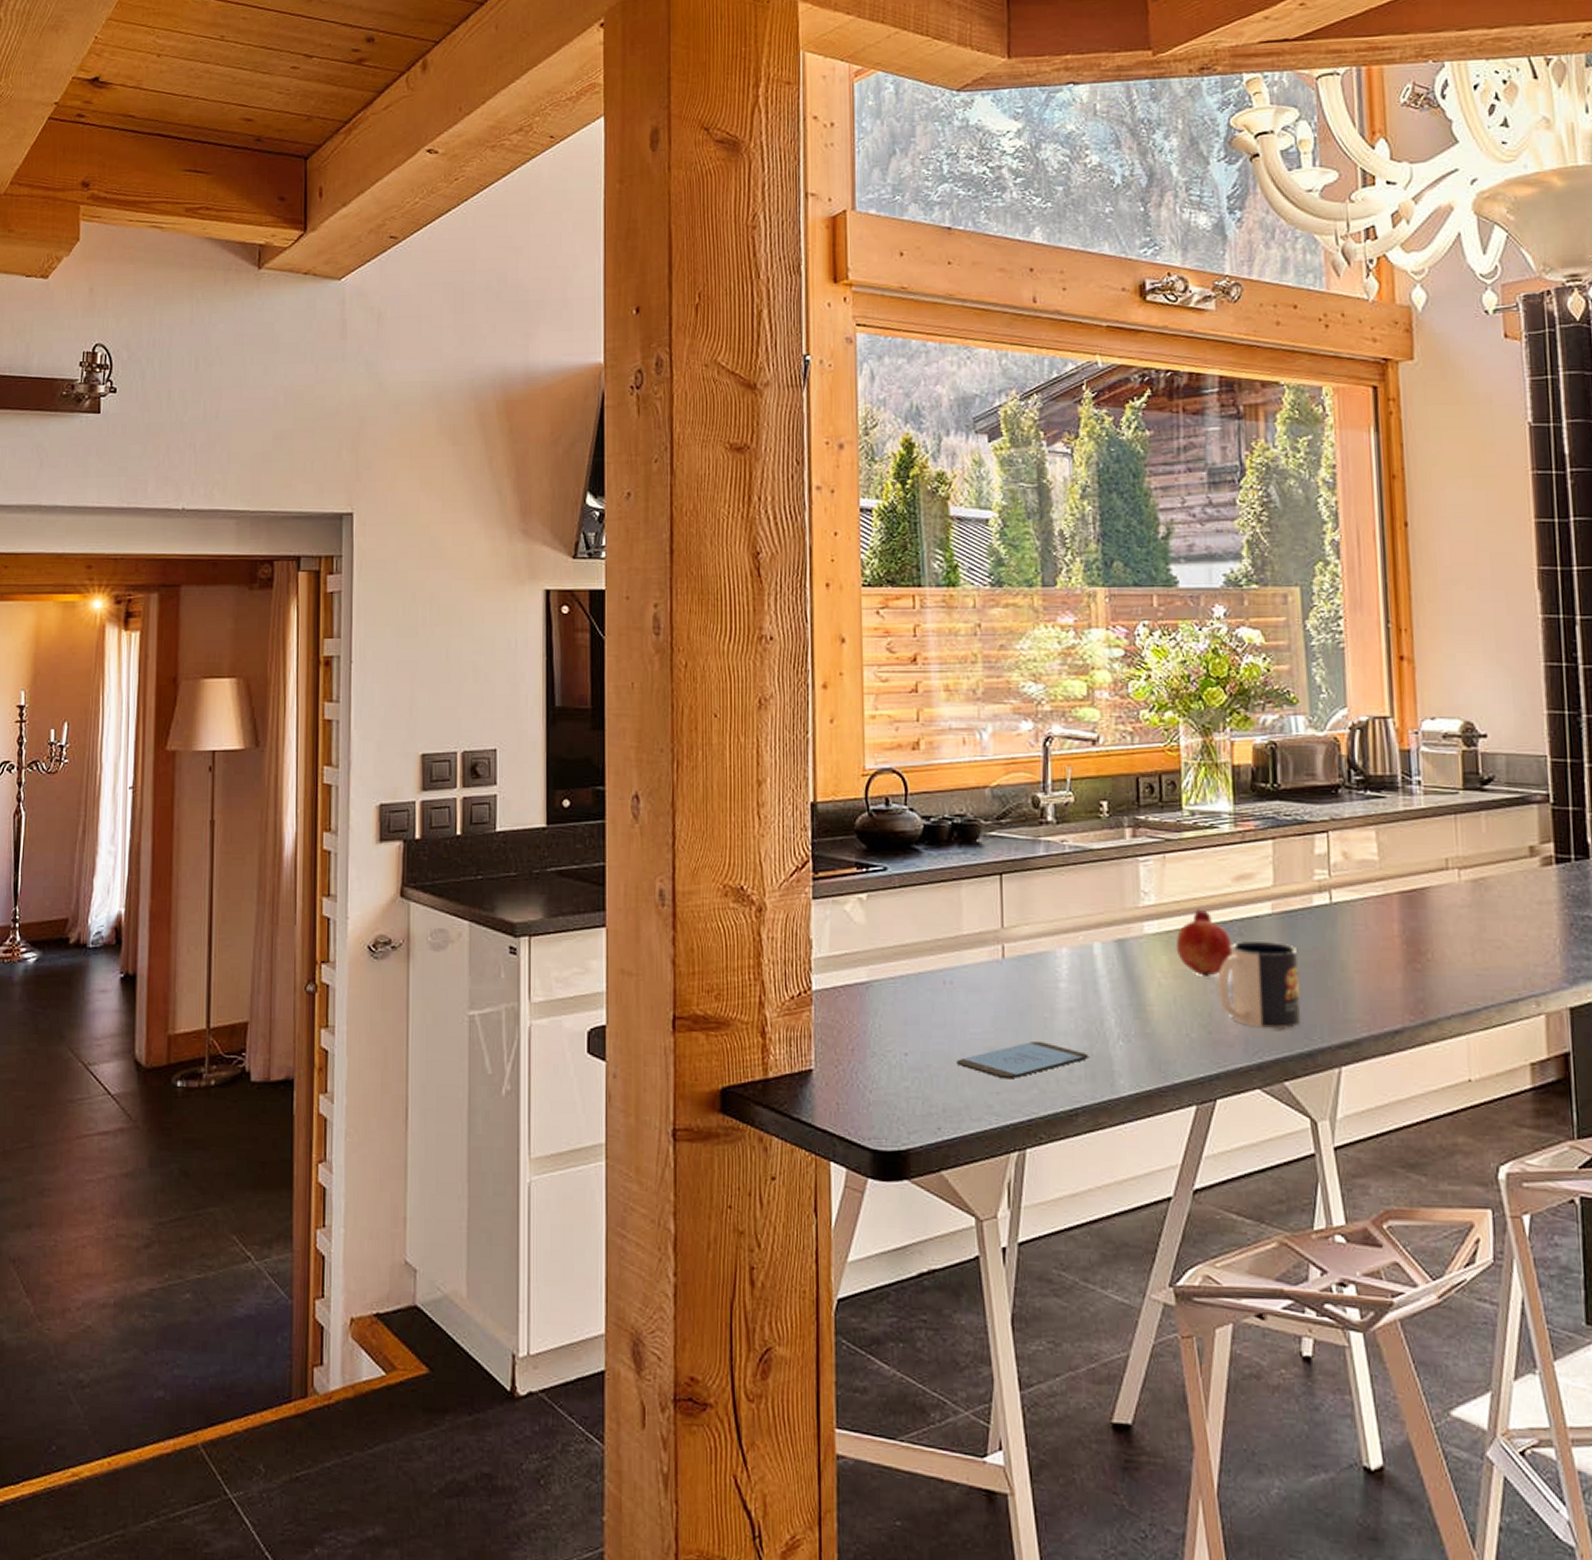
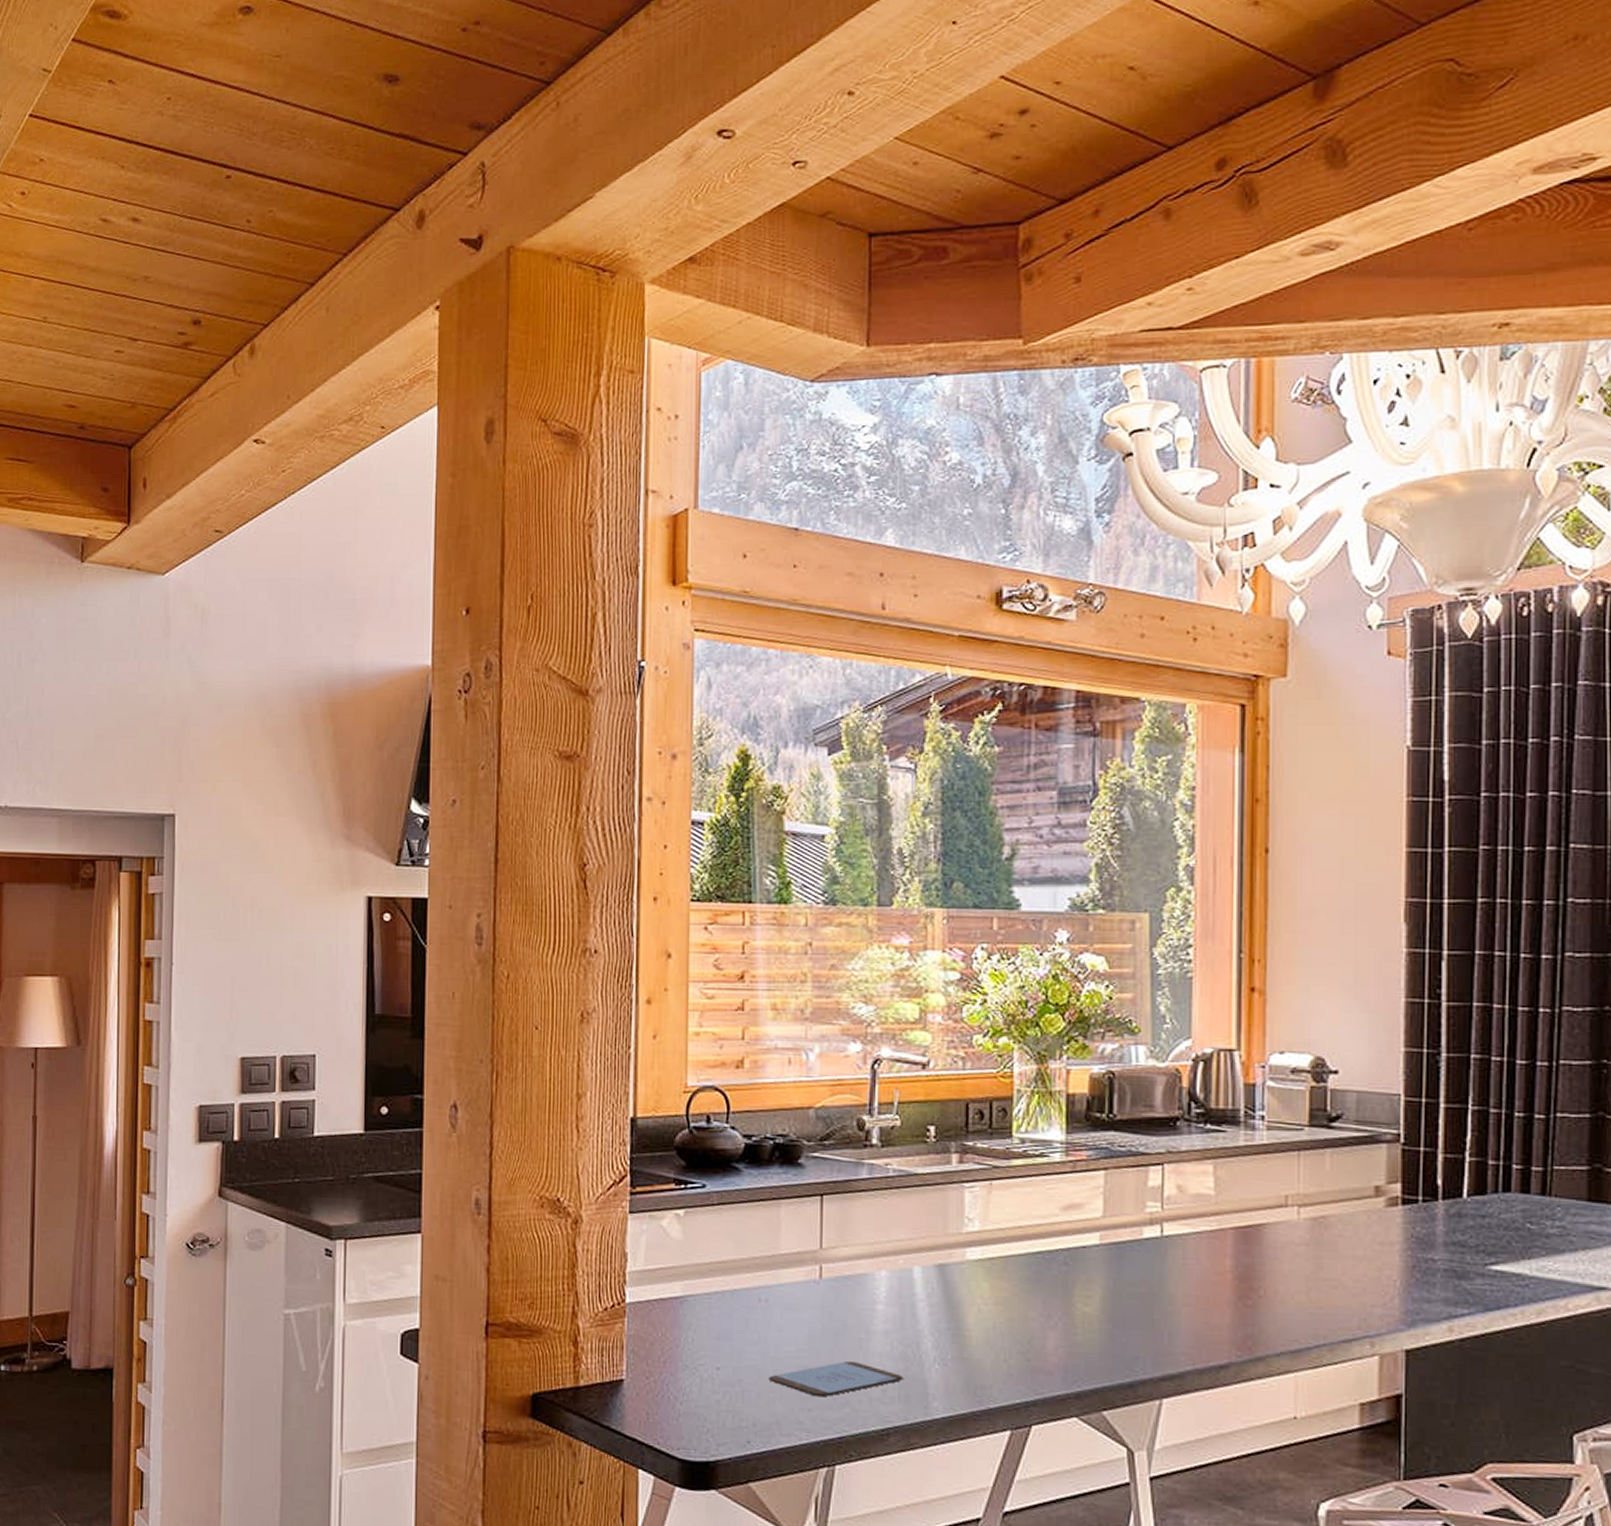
fruit: present [1176,909,1232,978] -> none [998,1237,1057,1306]
mug: present [1217,940,1302,1028] -> none [1039,1270,1125,1359]

